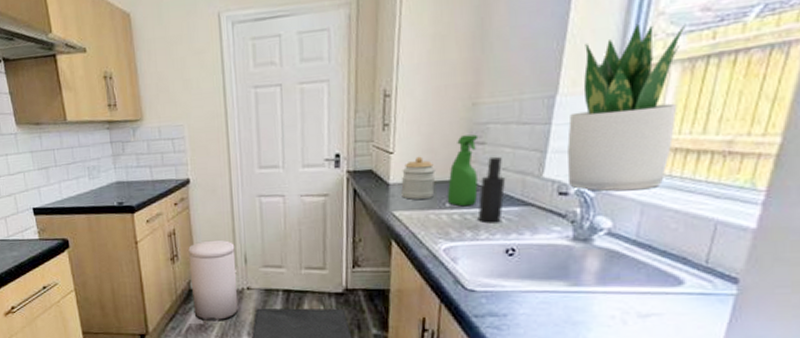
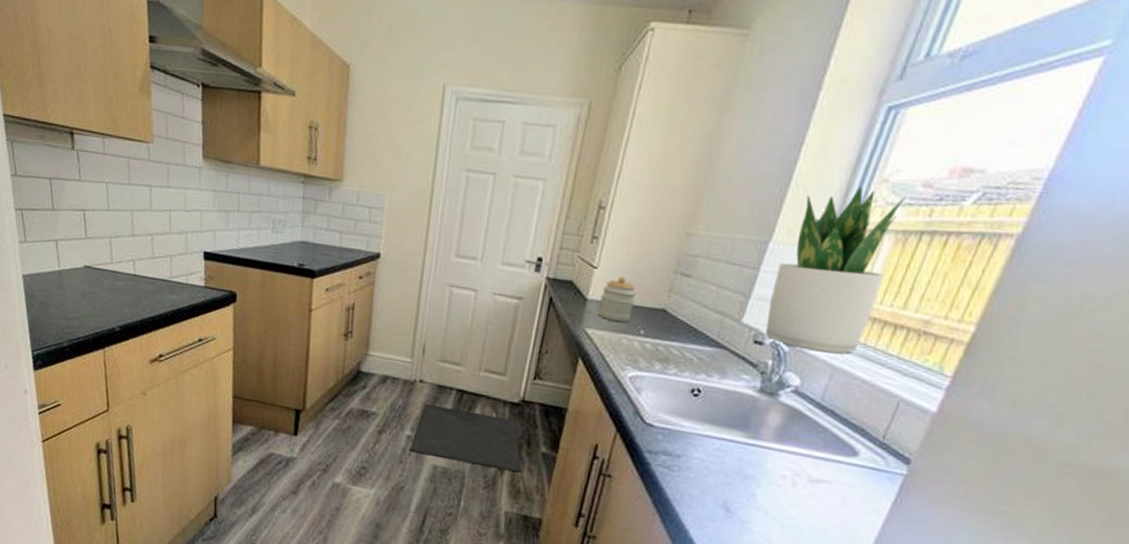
pedal bin: present [188,239,239,324] -> none [358,321,415,413]
spray bottle: present [447,134,479,207] -> none [642,264,686,338]
soap dispenser: present [477,156,506,224] -> none [669,291,705,360]

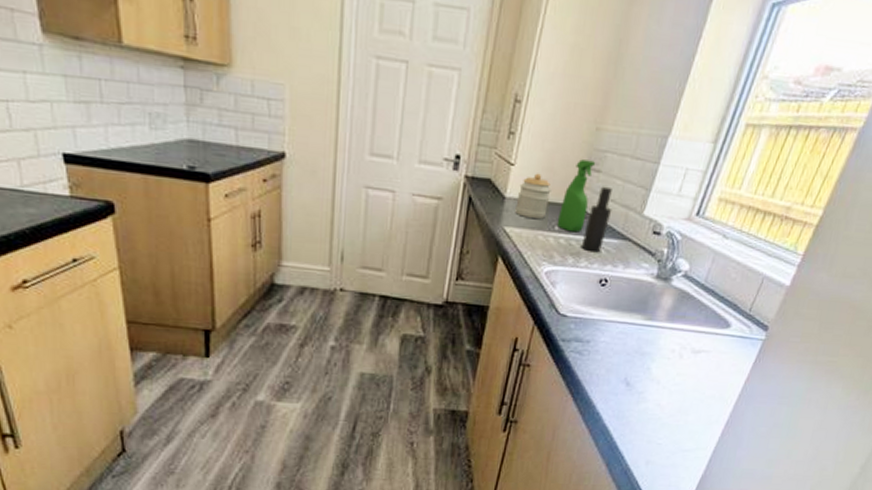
door mat: present [410,403,522,473] -> none [335,312,448,371]
spray bottle: none [642,264,686,338] -> present [556,159,596,233]
soap dispenser: none [669,291,705,360] -> present [581,186,612,253]
planter: present [765,187,907,354] -> none [662,83,781,240]

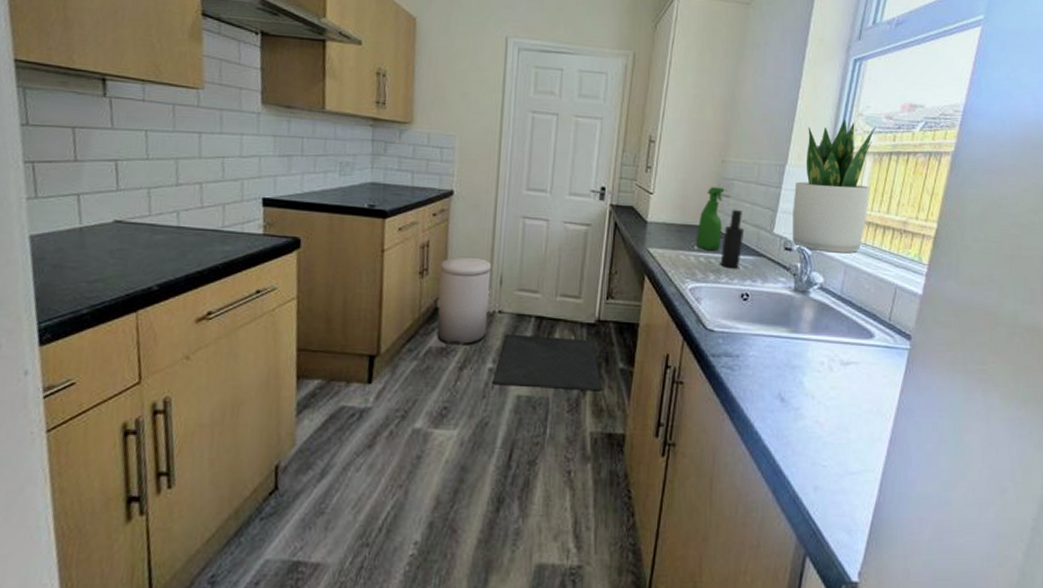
pedal bin: none [274,229,332,326] -> present [436,256,492,349]
door mat: none [335,312,448,371] -> present [492,333,603,391]
jar: present [515,173,551,219] -> none [657,200,688,240]
planter: none [662,83,781,240] -> present [792,120,876,254]

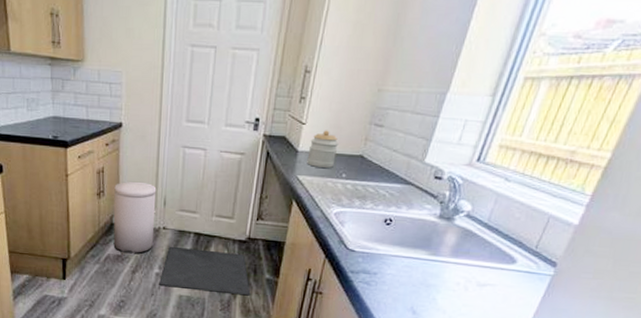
jar: none [657,200,688,240] -> present [307,130,339,168]
spray bottle: present [695,187,725,251] -> none [344,117,379,179]
soap dispenser: present [720,209,745,269] -> none [366,138,395,196]
planter: present [792,120,876,254] -> none [443,41,560,183]

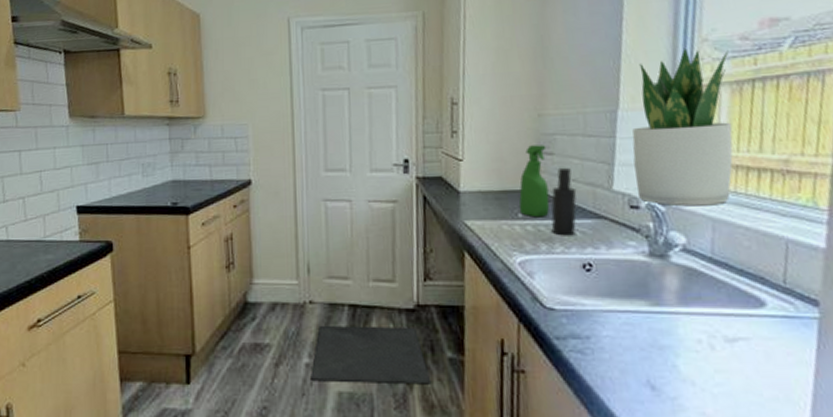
pedal bin: present [113,181,157,257] -> none [246,246,300,344]
jar: present [307,130,339,168] -> none [472,164,507,209]
spray bottle: none [344,117,379,179] -> present [518,145,550,218]
soap dispenser: none [366,138,395,196] -> present [551,167,577,236]
planter: none [443,41,560,183] -> present [632,49,733,207]

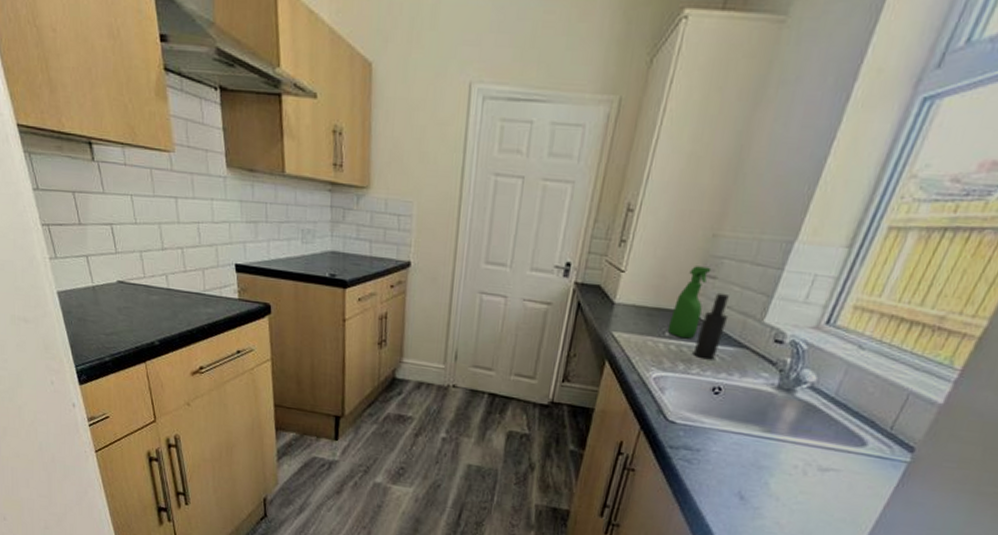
door mat: present [311,325,432,385] -> none [445,407,551,469]
planter: present [632,49,733,207] -> none [785,183,934,351]

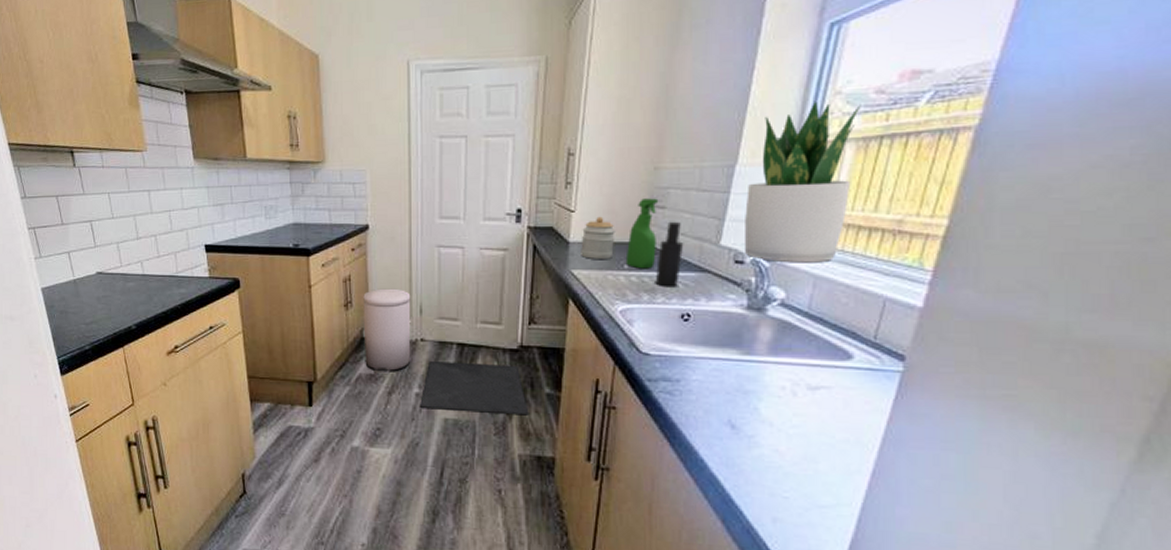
pedal bin: none [394,329,447,417] -> present [363,288,411,375]
door mat: none [445,407,551,469] -> present [420,360,529,416]
jar: none [624,279,663,324] -> present [581,216,615,259]
planter: none [785,183,934,351] -> present [744,102,861,263]

